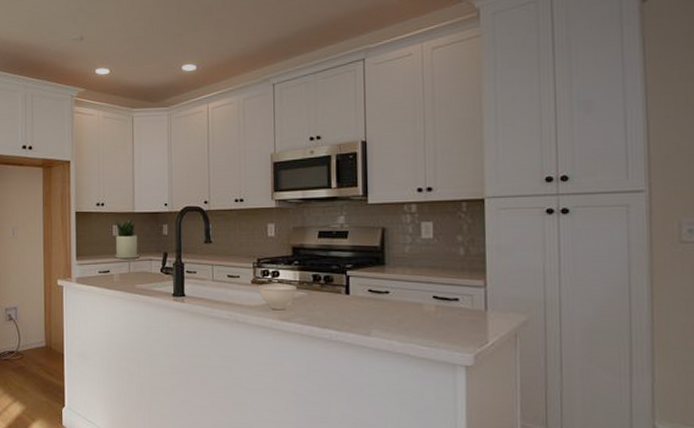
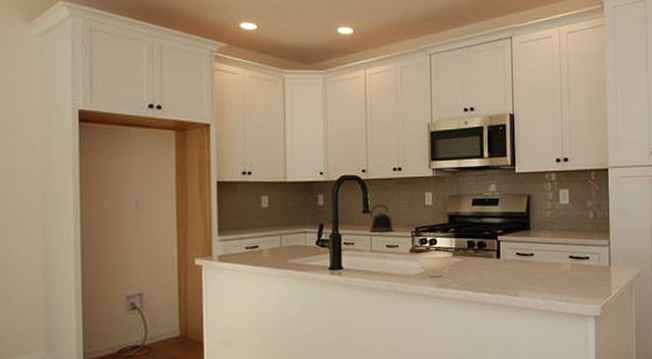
planter: present [114,219,139,260] -> none [263,189,292,233]
kettle: none [211,235,235,262] -> present [369,205,394,232]

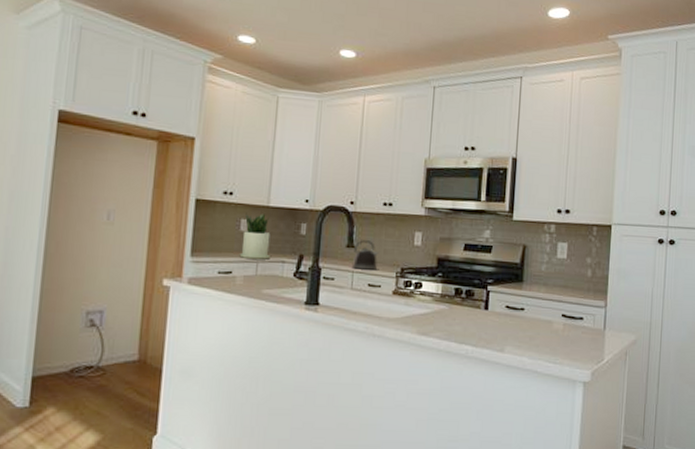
planter: none [263,189,292,233] -> present [239,212,271,260]
bowl: present [417,251,454,278] -> none [399,295,439,324]

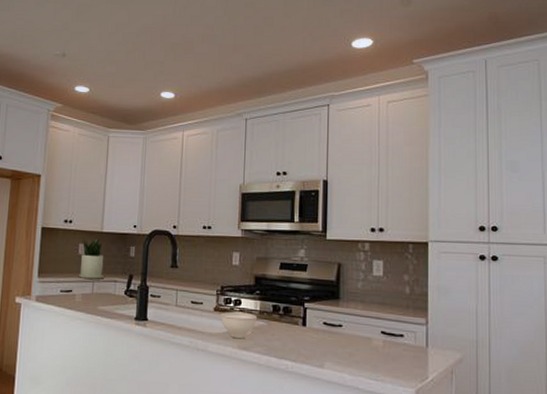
kettle: present [351,240,379,270] -> none [176,261,200,288]
bowl: none [399,295,439,324] -> present [220,312,258,339]

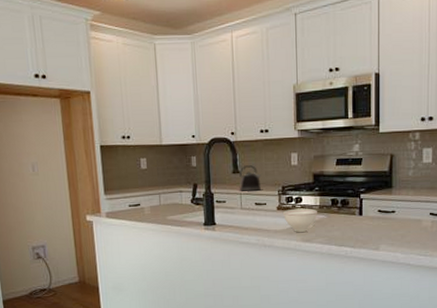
planter: present [78,238,104,280] -> none [143,152,169,193]
kettle: none [176,261,200,288] -> present [239,165,261,191]

